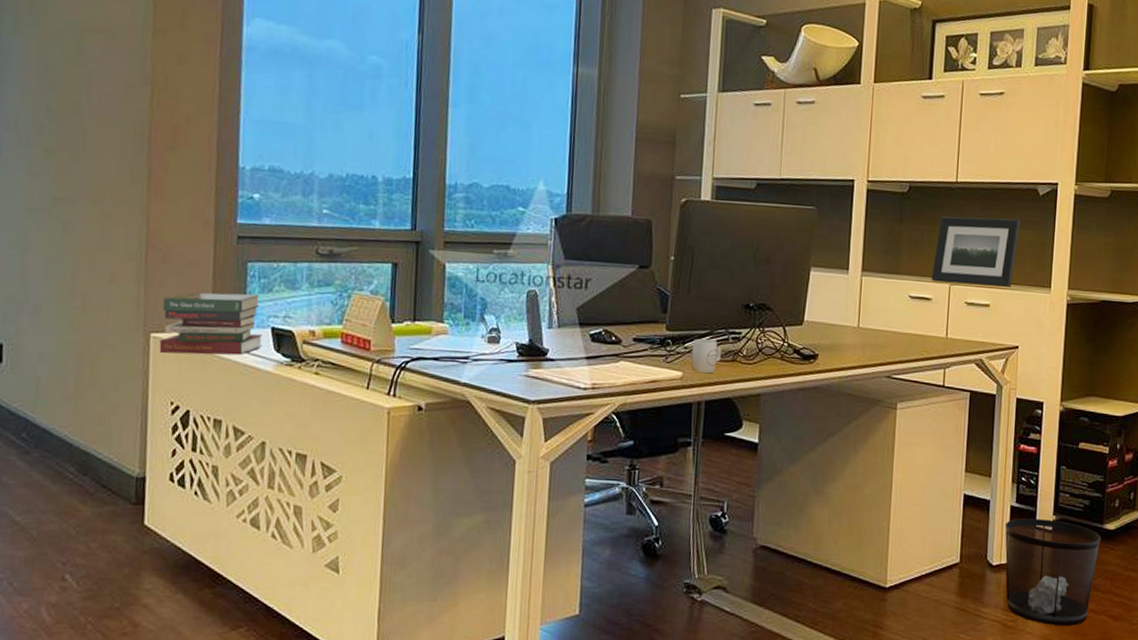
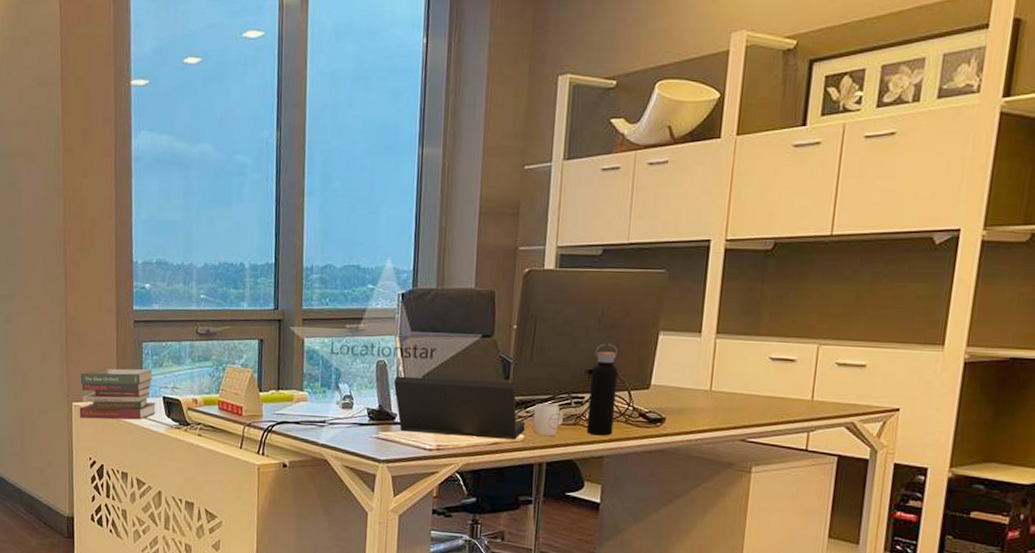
laptop: none [545,307,683,377] -> present [393,376,525,440]
water bottle: none [744,278,774,373] -> present [586,343,619,436]
picture frame: present [931,216,1020,287] -> none [796,271,909,346]

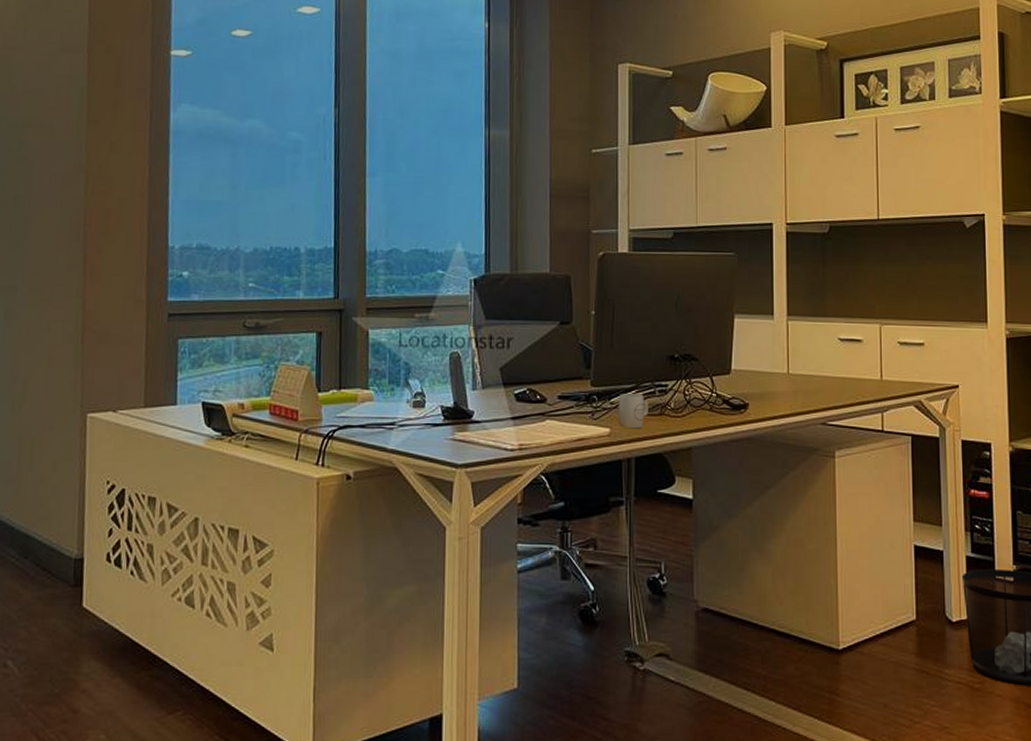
books: present [79,368,156,420] -> none [95,369,194,434]
laptop: present [393,376,525,440] -> none [468,369,610,434]
water bottle: present [586,343,619,436] -> none [673,328,699,426]

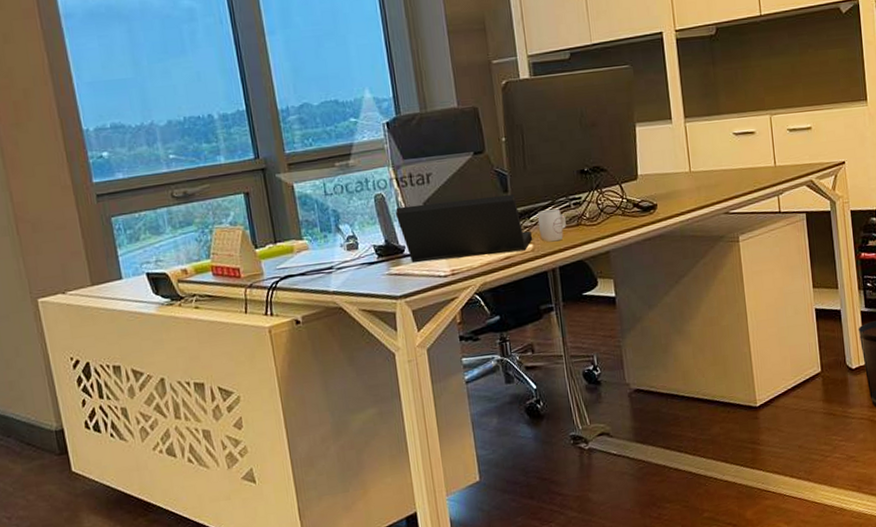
laptop: none [468,369,610,434] -> present [395,194,532,263]

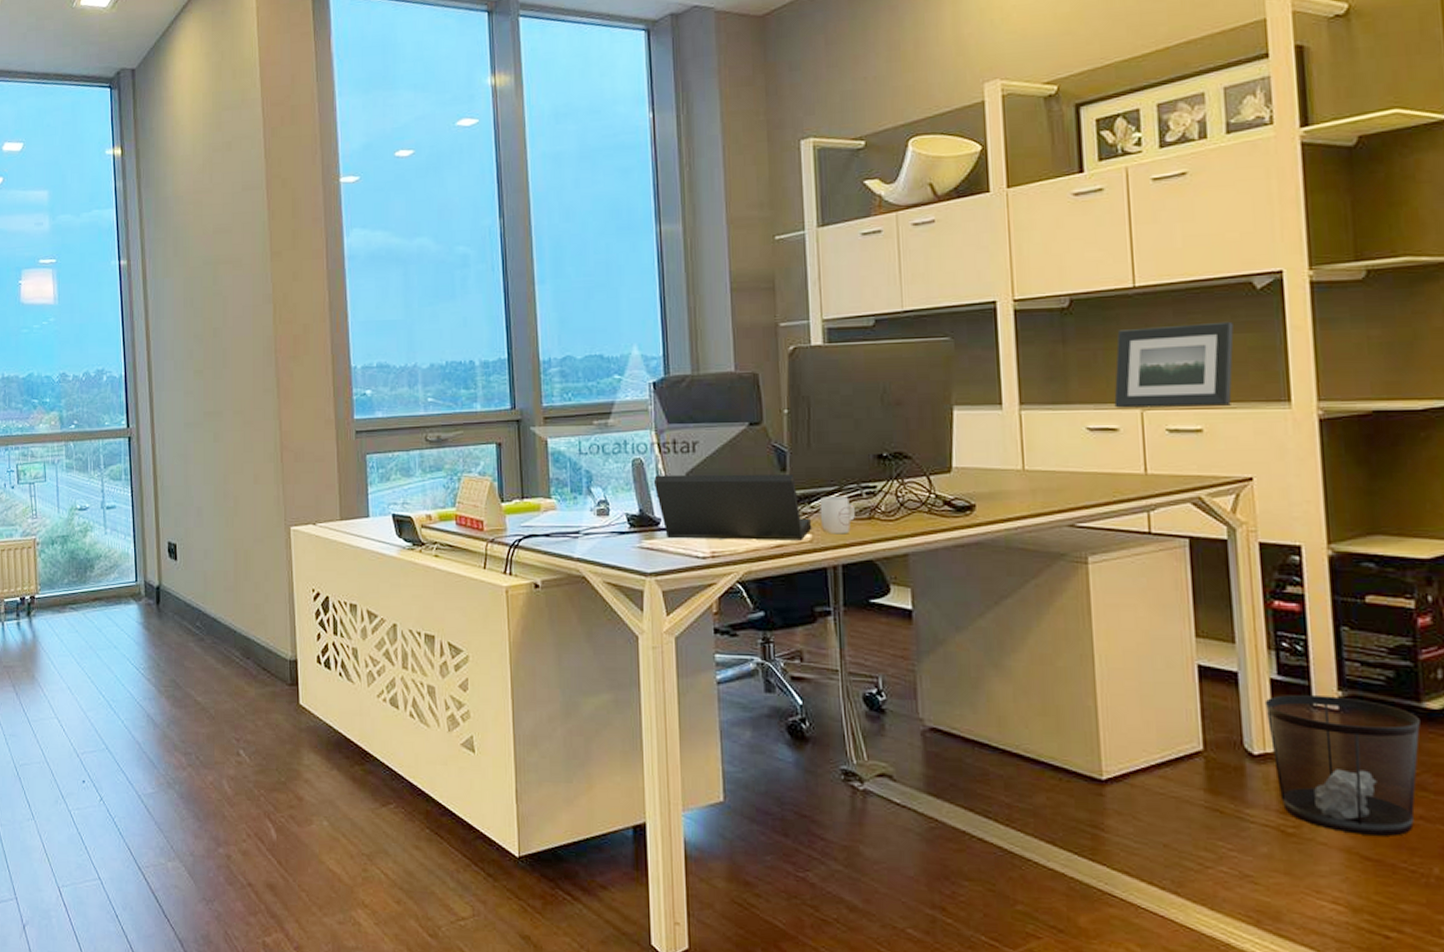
picture frame: none [750,40,829,115] -> present [1114,321,1234,408]

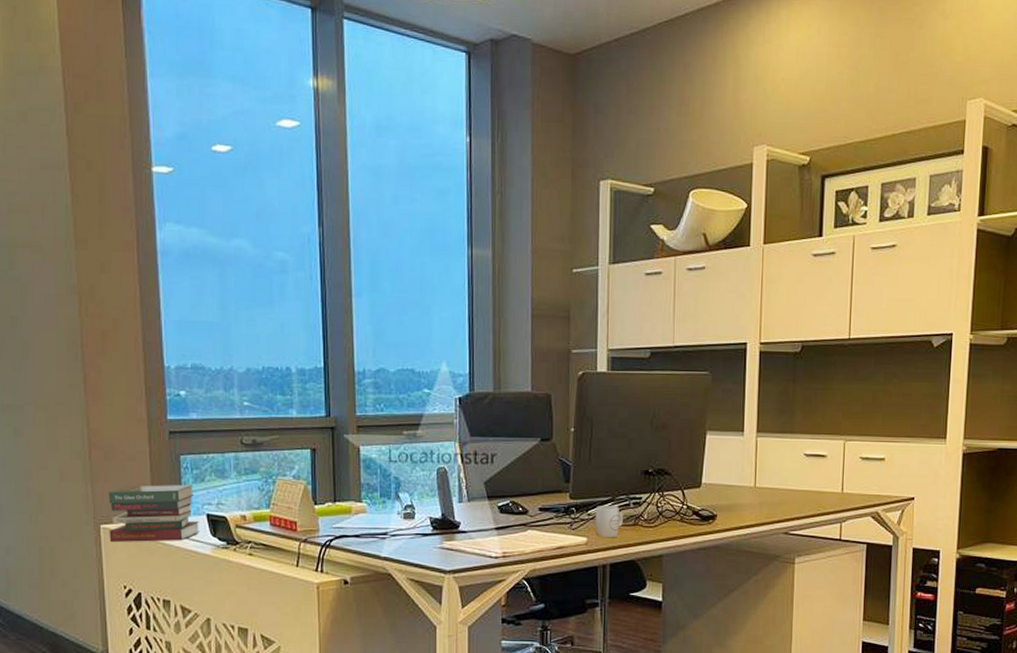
books: none [298,483,385,545] -> present [108,484,199,543]
laptop: present [653,474,811,540] -> none [455,483,587,543]
picture frame: present [1114,321,1234,408] -> none [826,372,915,440]

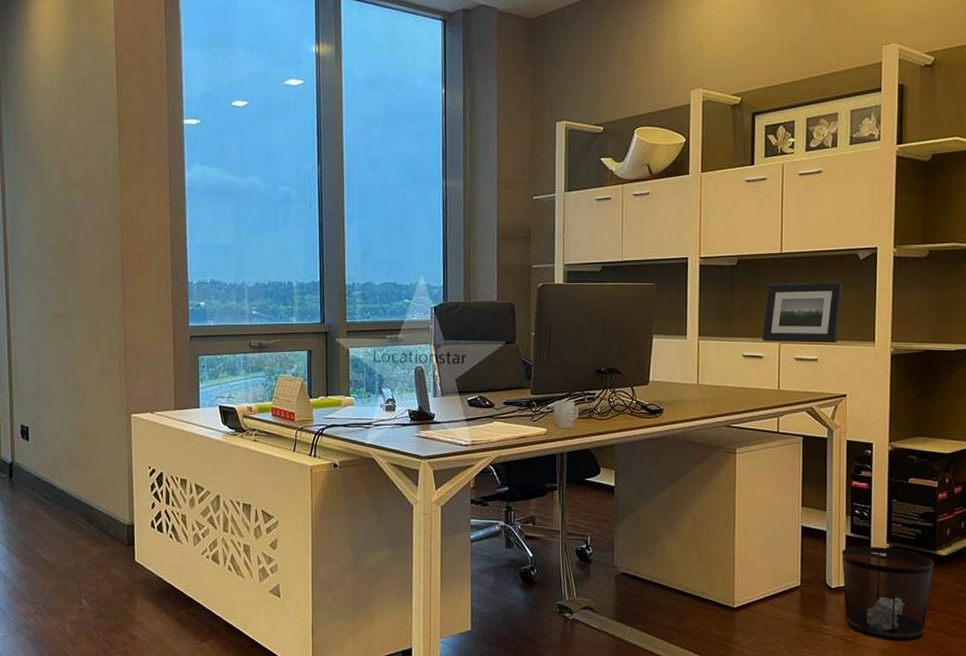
books: present [108,484,199,543] -> none [138,380,213,430]
picture frame: none [826,372,915,440] -> present [762,282,843,343]

